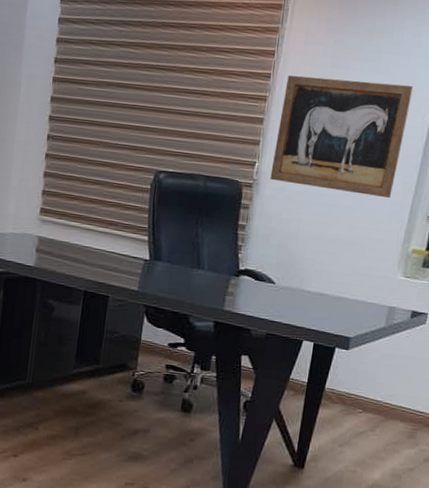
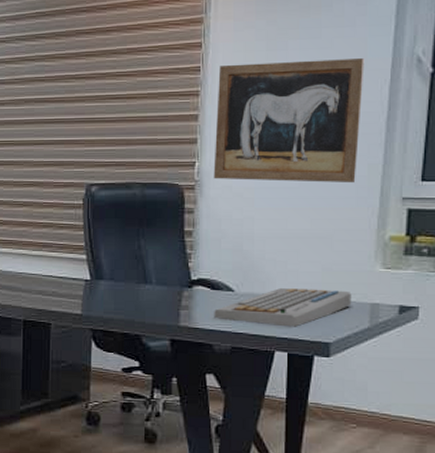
keyboard: none [255,285,374,321] -> present [214,288,352,327]

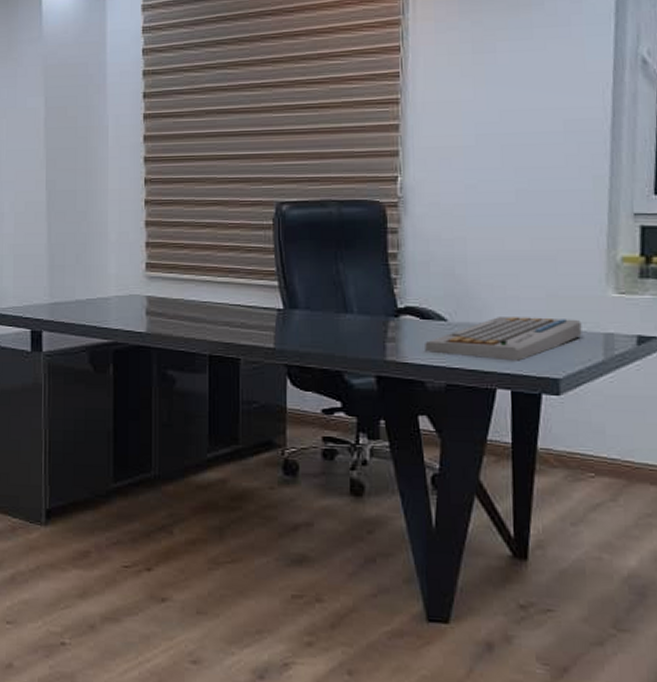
wall art: present [213,58,364,183] -> none [418,60,583,198]

